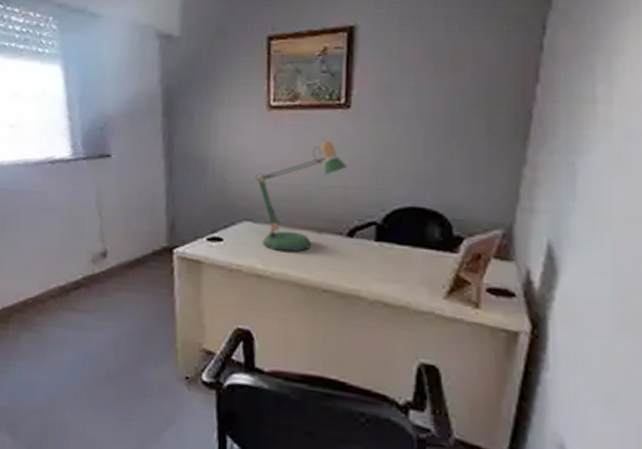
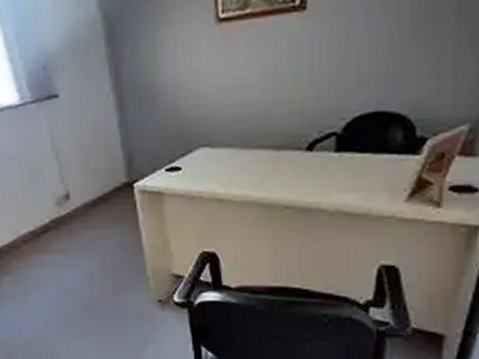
desk lamp: present [255,140,348,253] -> none [209,50,305,175]

